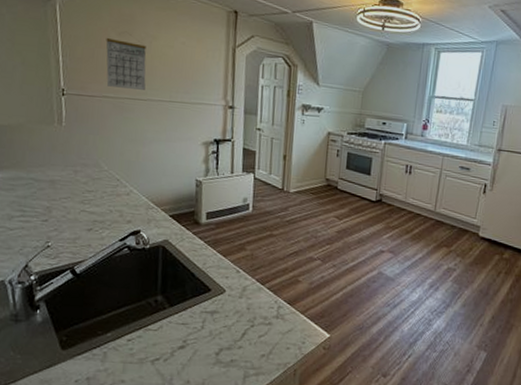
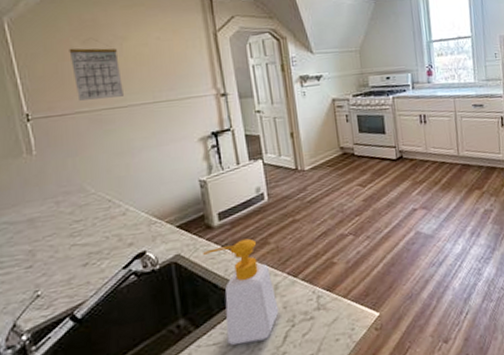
soap bottle: none [188,240,243,332] -> present [203,238,279,345]

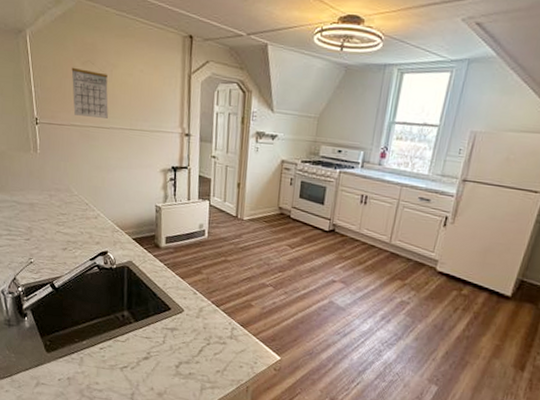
soap bottle: present [203,238,279,345] -> none [149,264,200,347]

